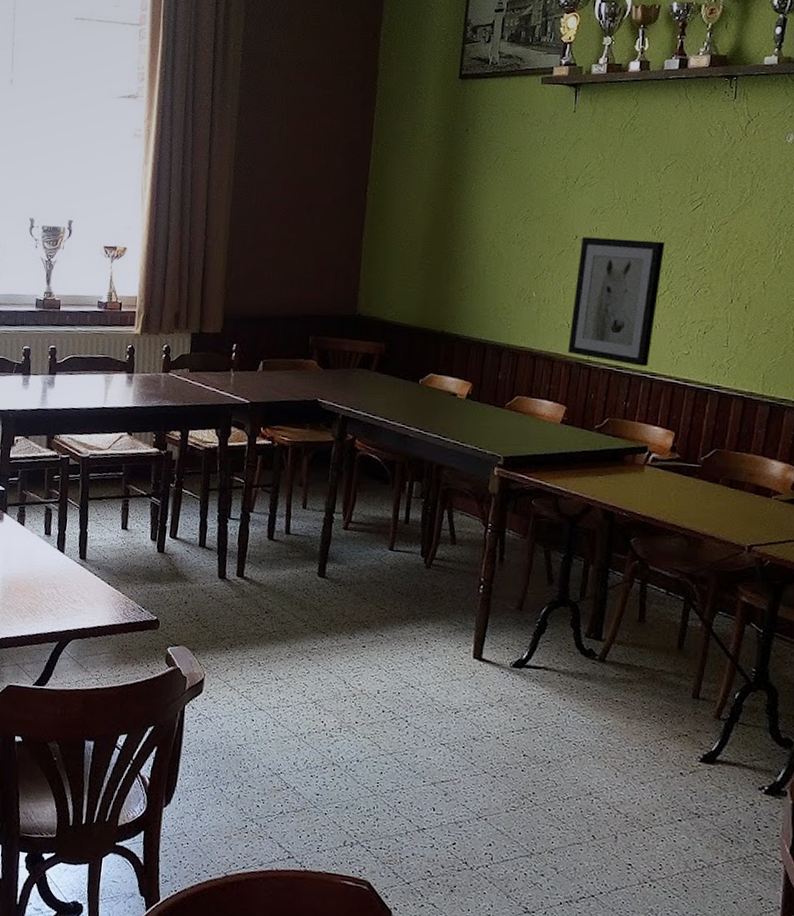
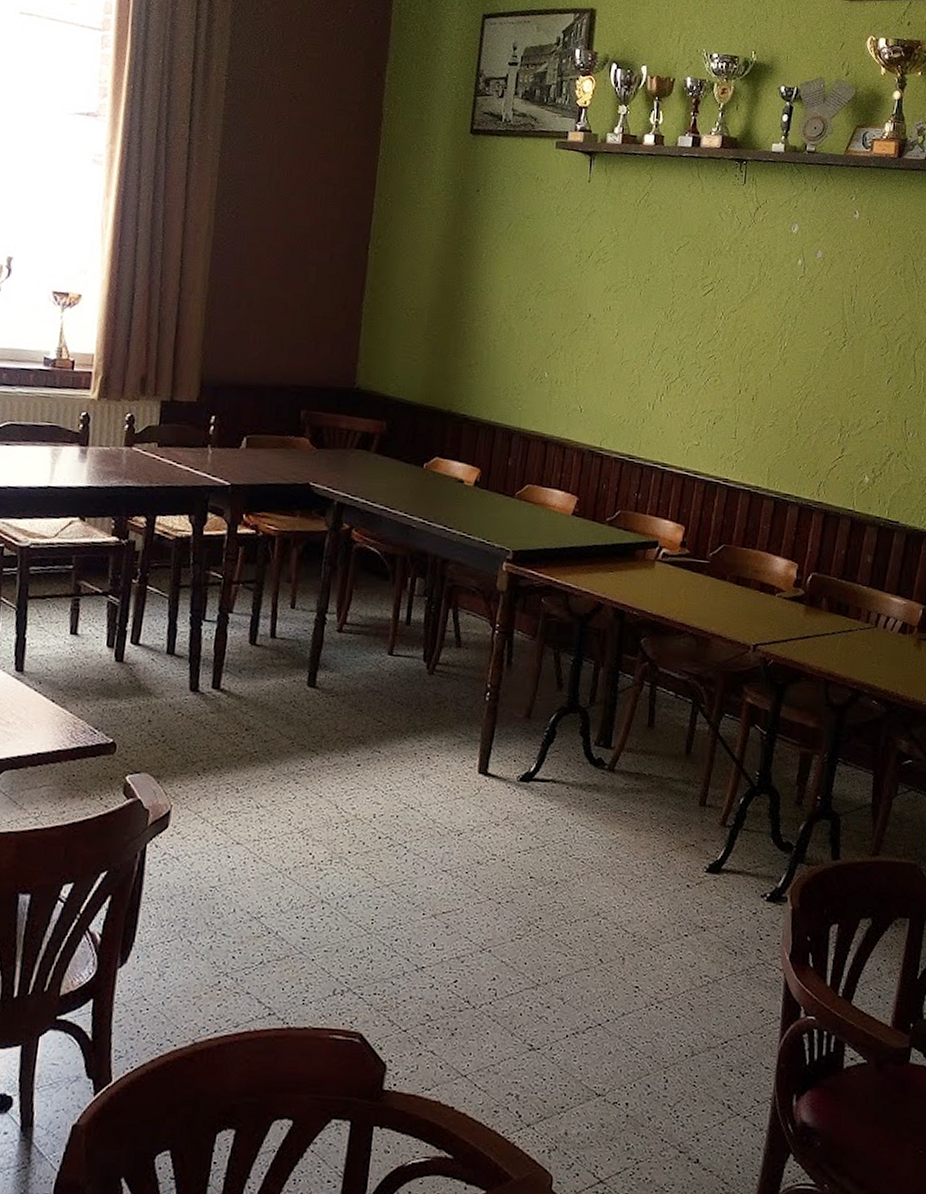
wall art: present [567,237,665,367] -> none [579,316,677,457]

